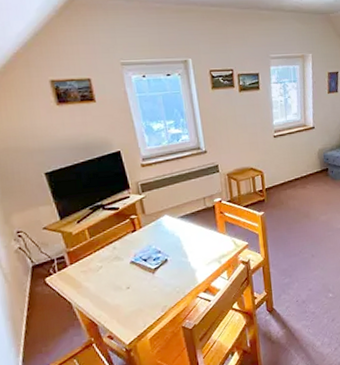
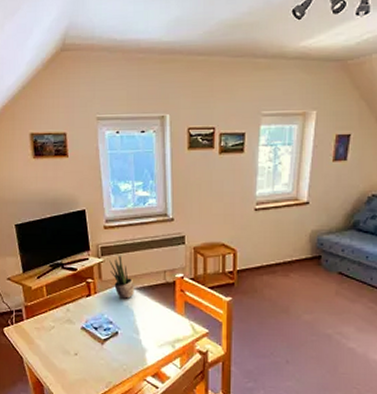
potted plant: none [151,189,178,229] -> present [109,255,134,299]

